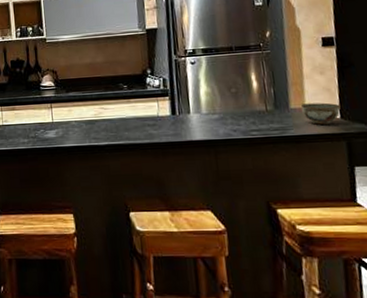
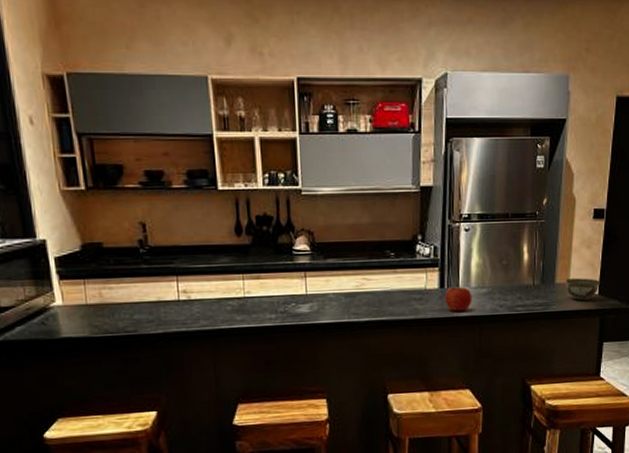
fruit: none [177,112,205,136] -> present [445,285,472,311]

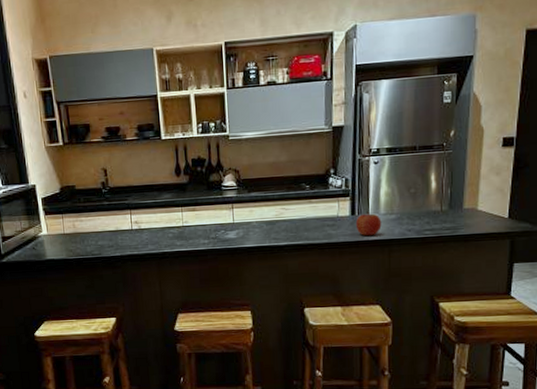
bowl: present [566,278,600,302] -> none [475,203,510,225]

